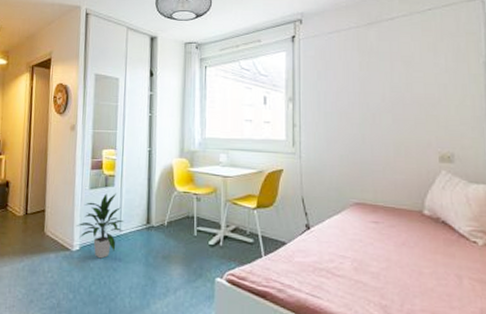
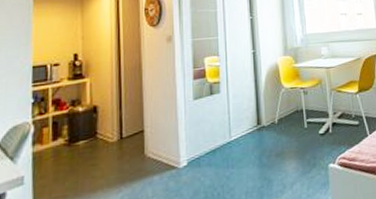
indoor plant: present [76,192,125,259] -> none [182,99,235,170]

